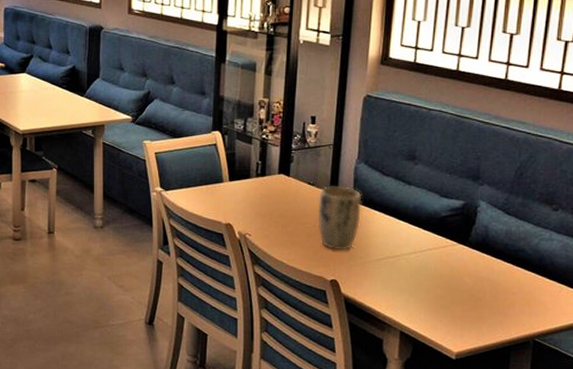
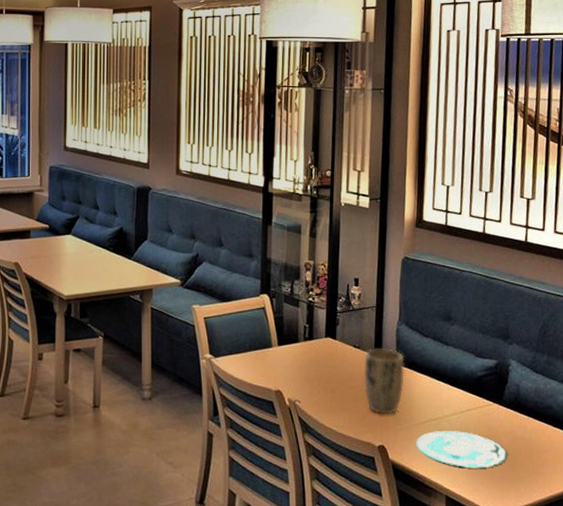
plate: none [371,268,470,306] -> present [416,431,507,467]

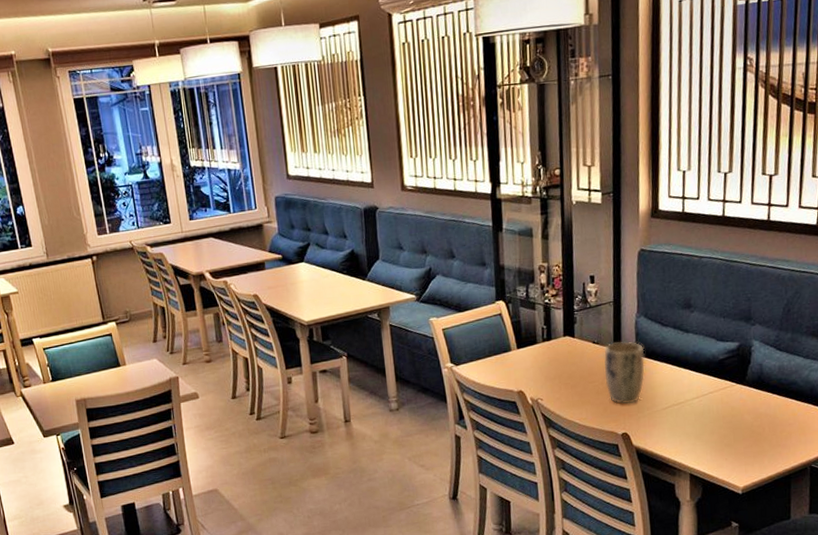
plate: present [416,431,507,467] -> none [659,413,751,447]

